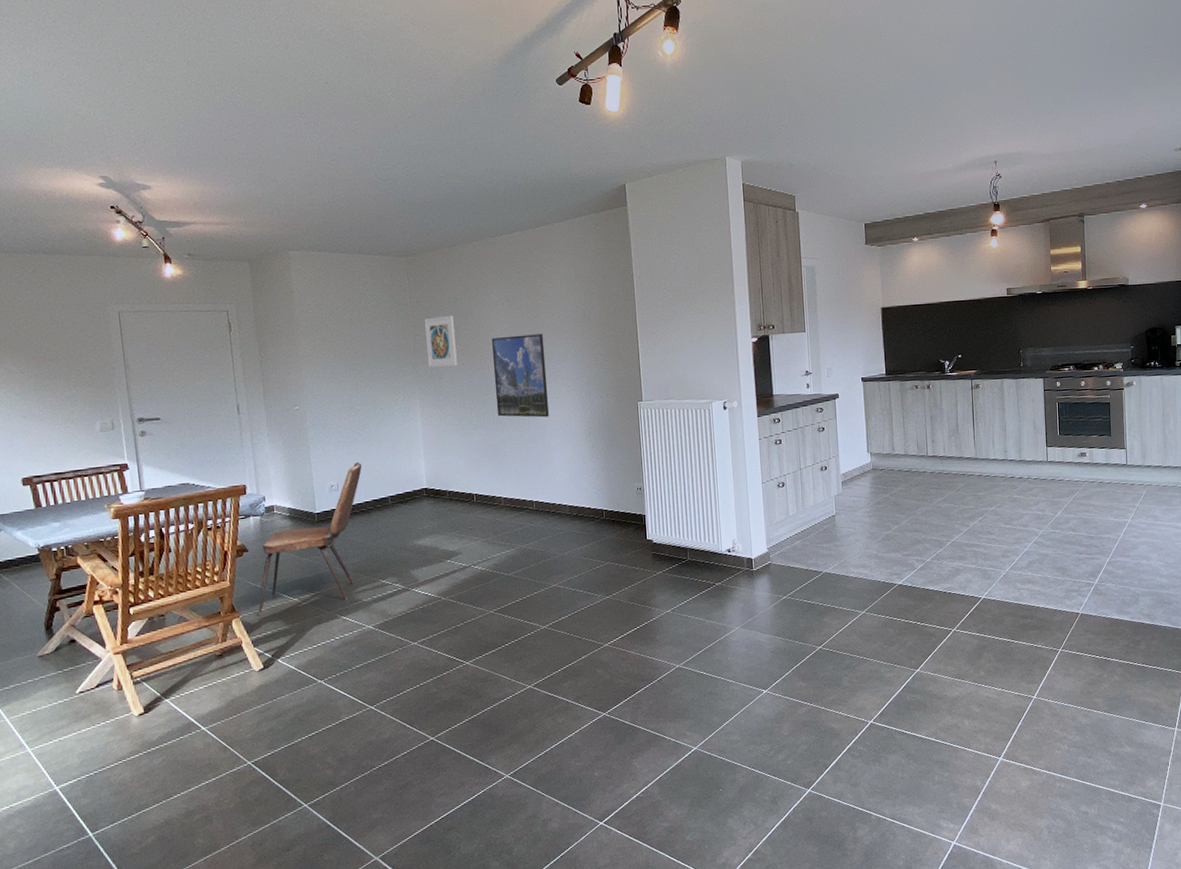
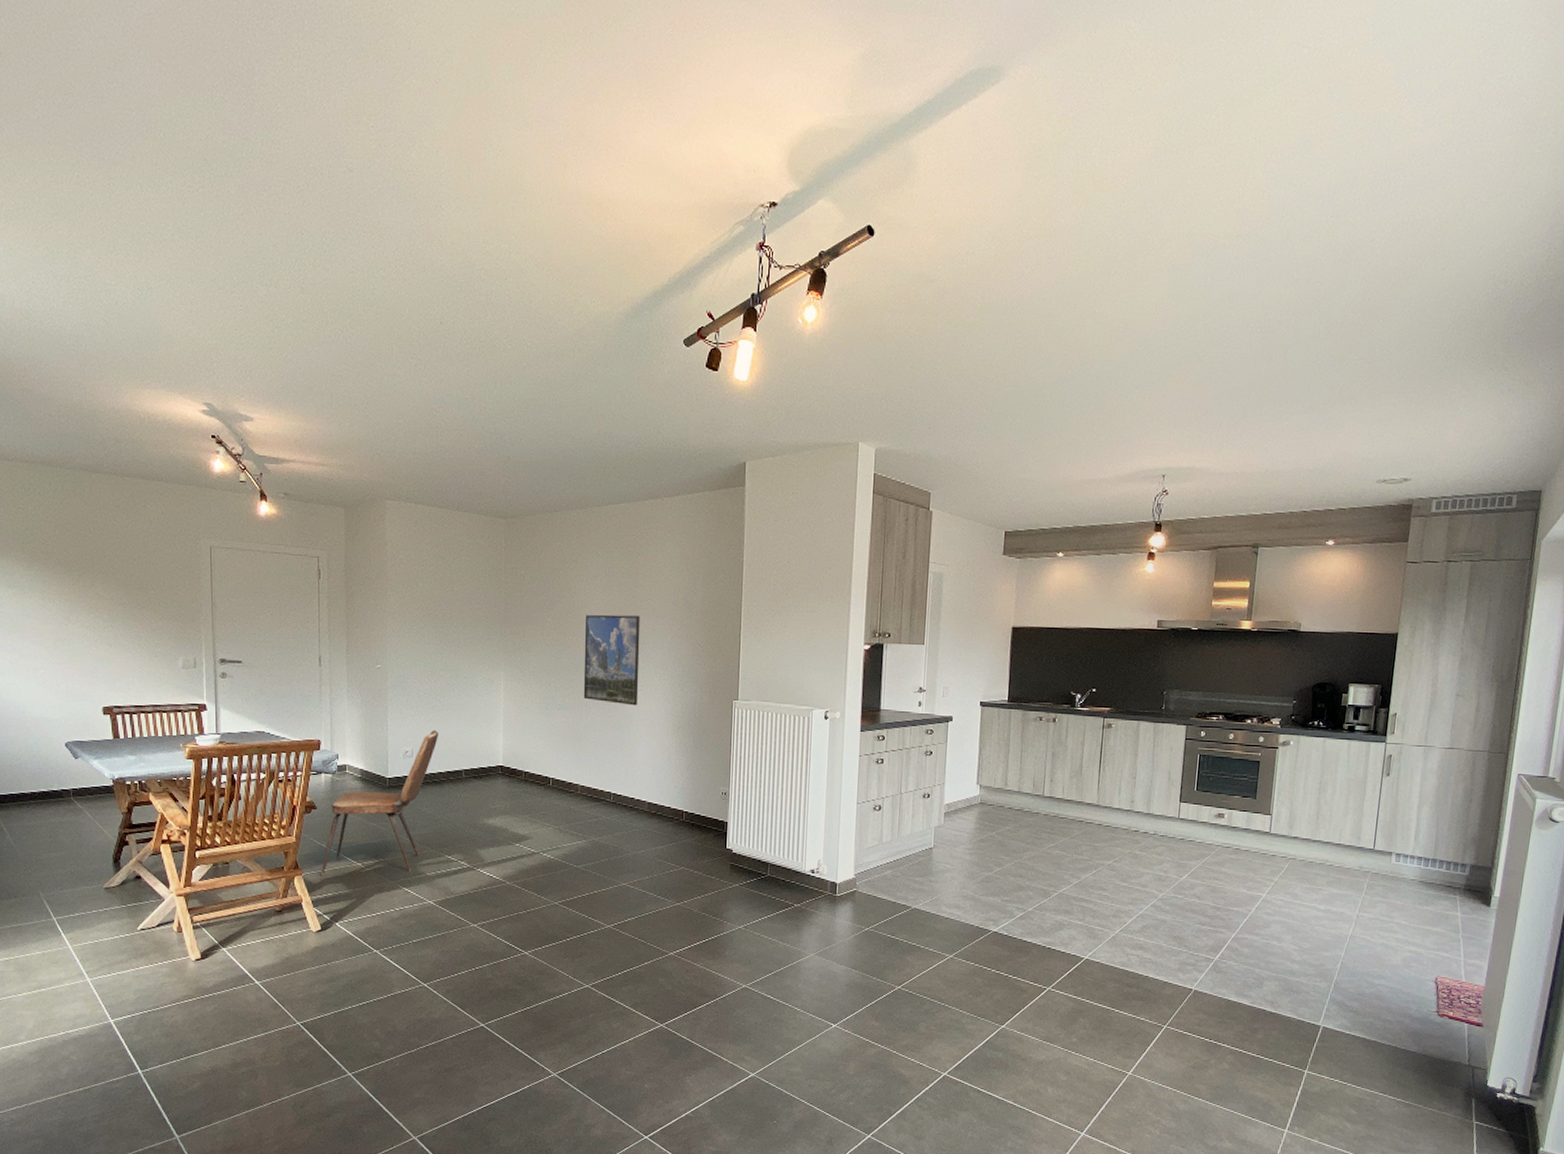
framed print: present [424,316,457,367] -> none [517,586,548,640]

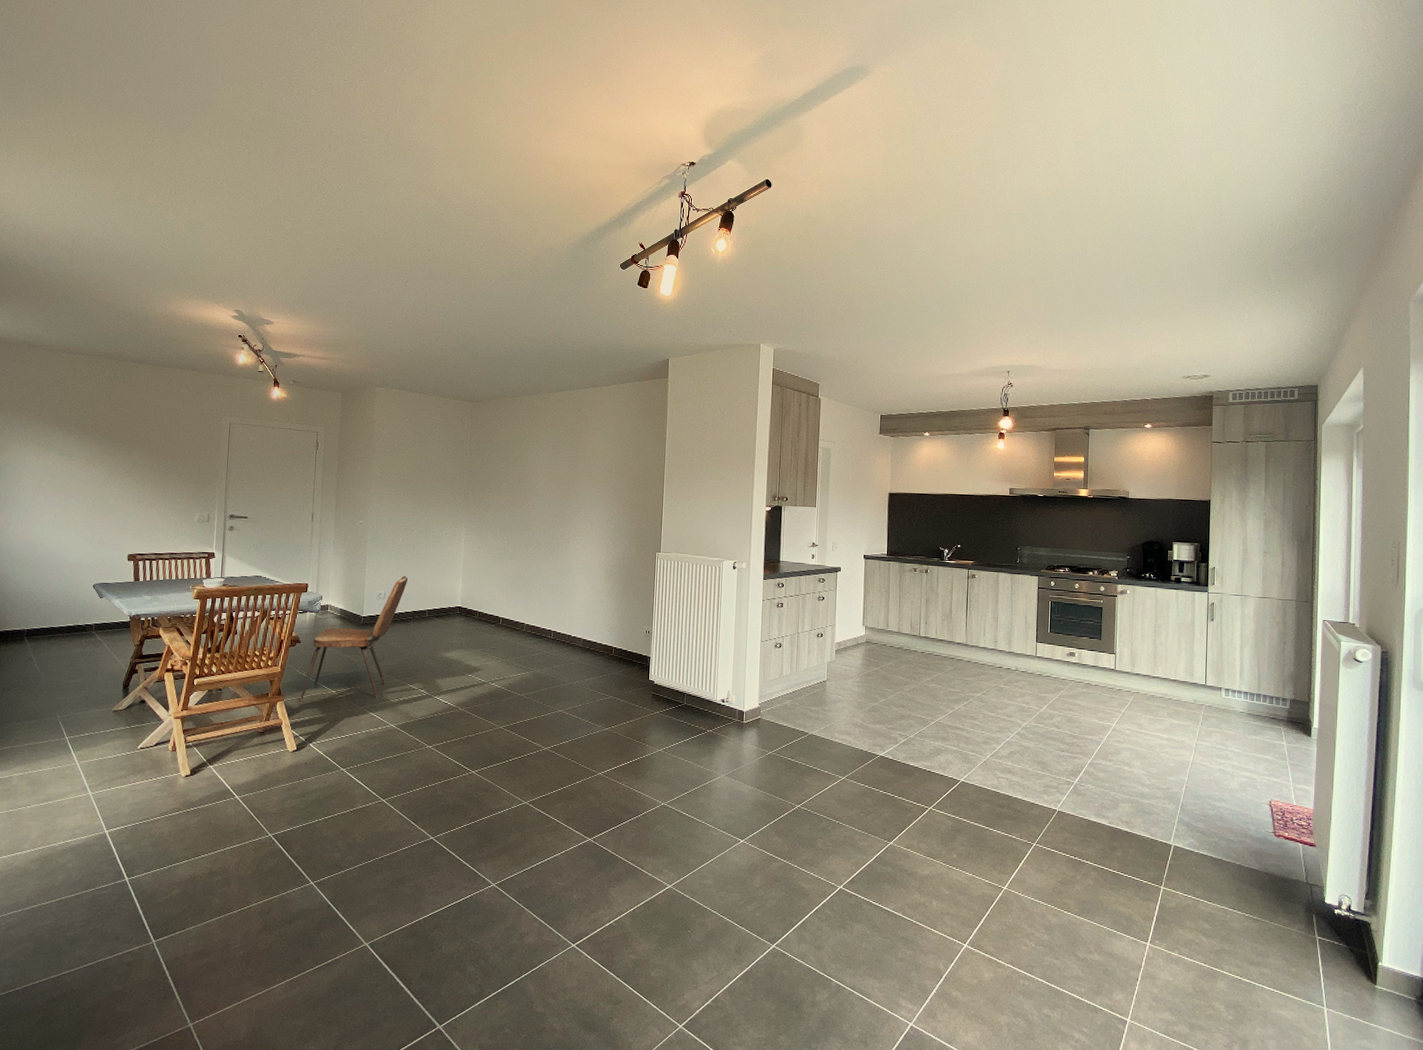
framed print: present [583,614,641,706] -> none [531,480,580,556]

